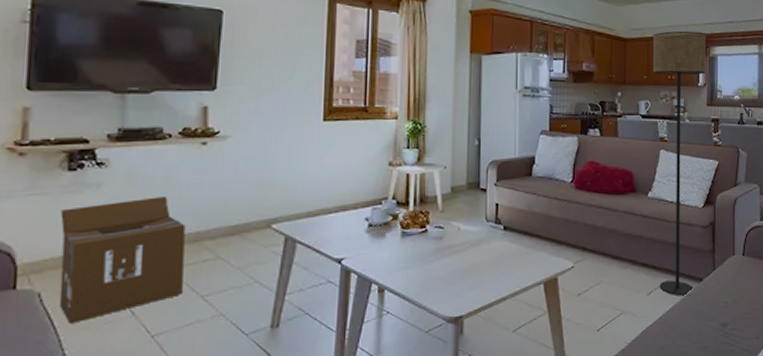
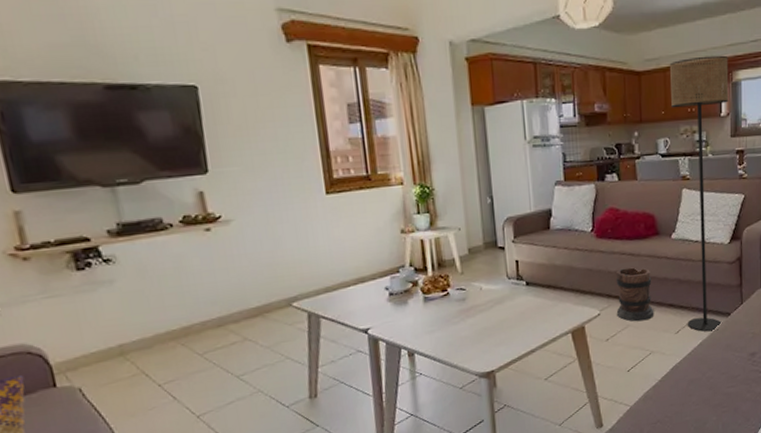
cardboard box: present [59,195,186,323] -> none [80,285,218,413]
wooden barrel: none [591,222,627,279] -> present [616,266,654,322]

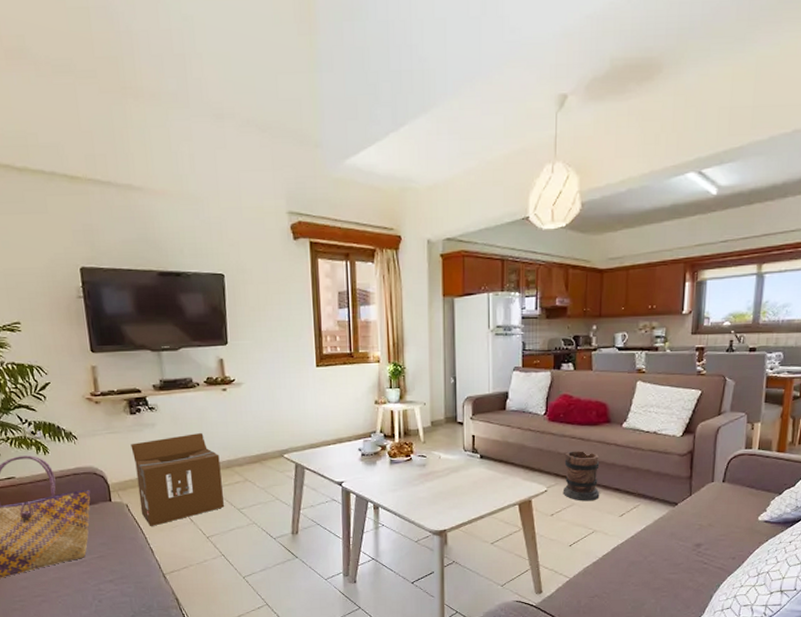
cardboard box: none [80,285,218,413] -> present [130,432,224,526]
floor lamp: present [670,55,729,332] -> none [632,255,695,518]

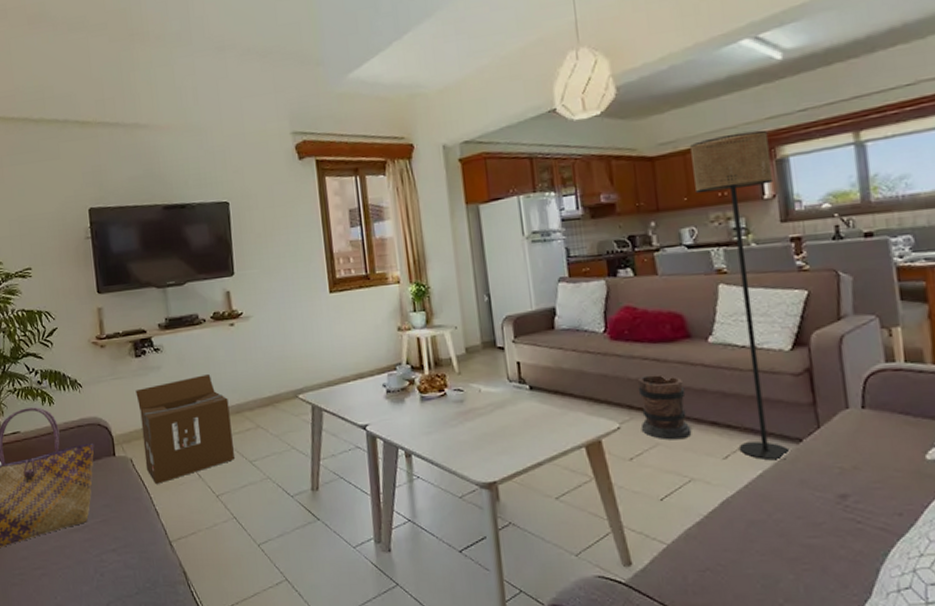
floor lamp: none [632,255,695,518] -> present [691,130,792,461]

